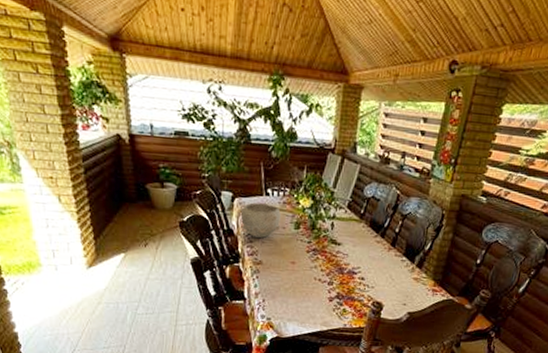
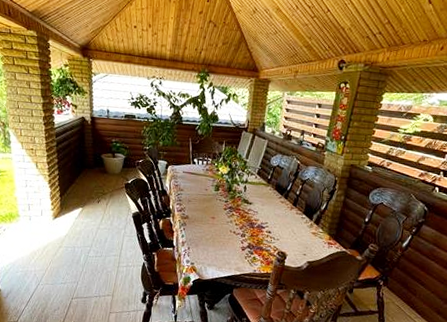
bowl: present [240,202,281,238] -> none [172,169,204,198]

